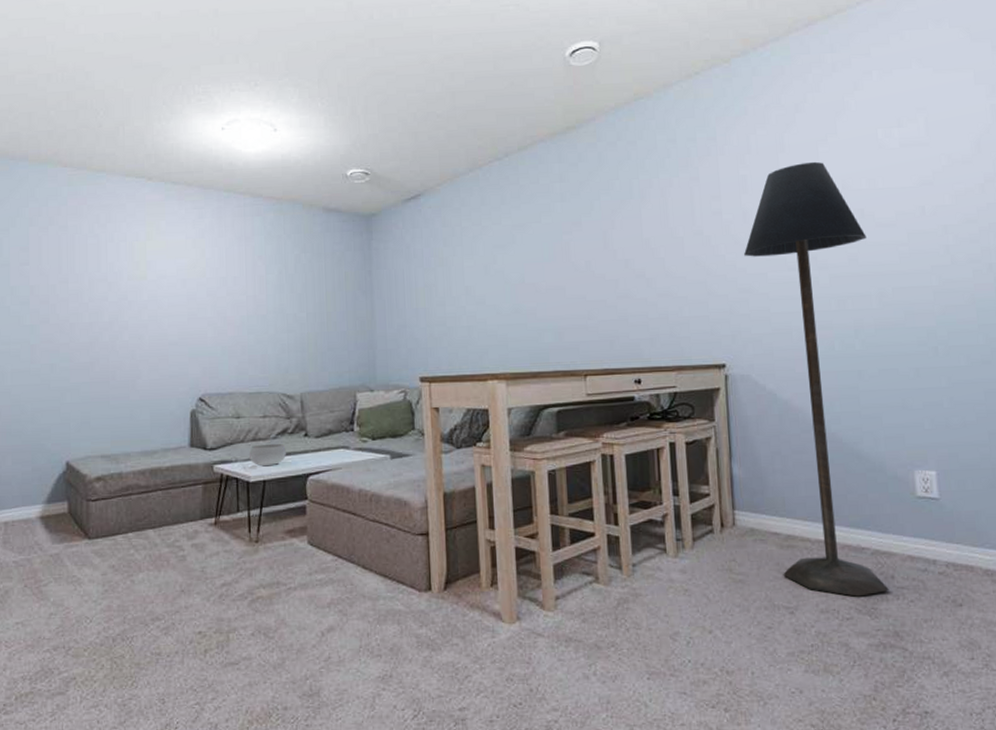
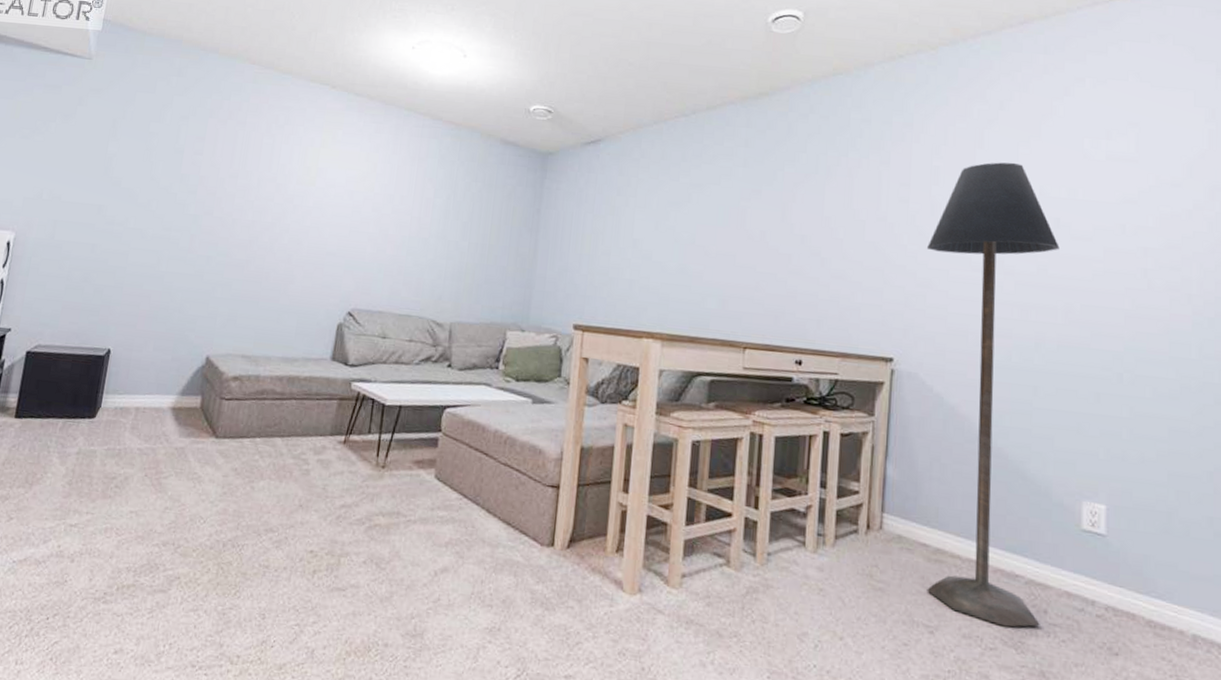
bowl: present [248,443,286,467] -> none [388,368,427,392]

